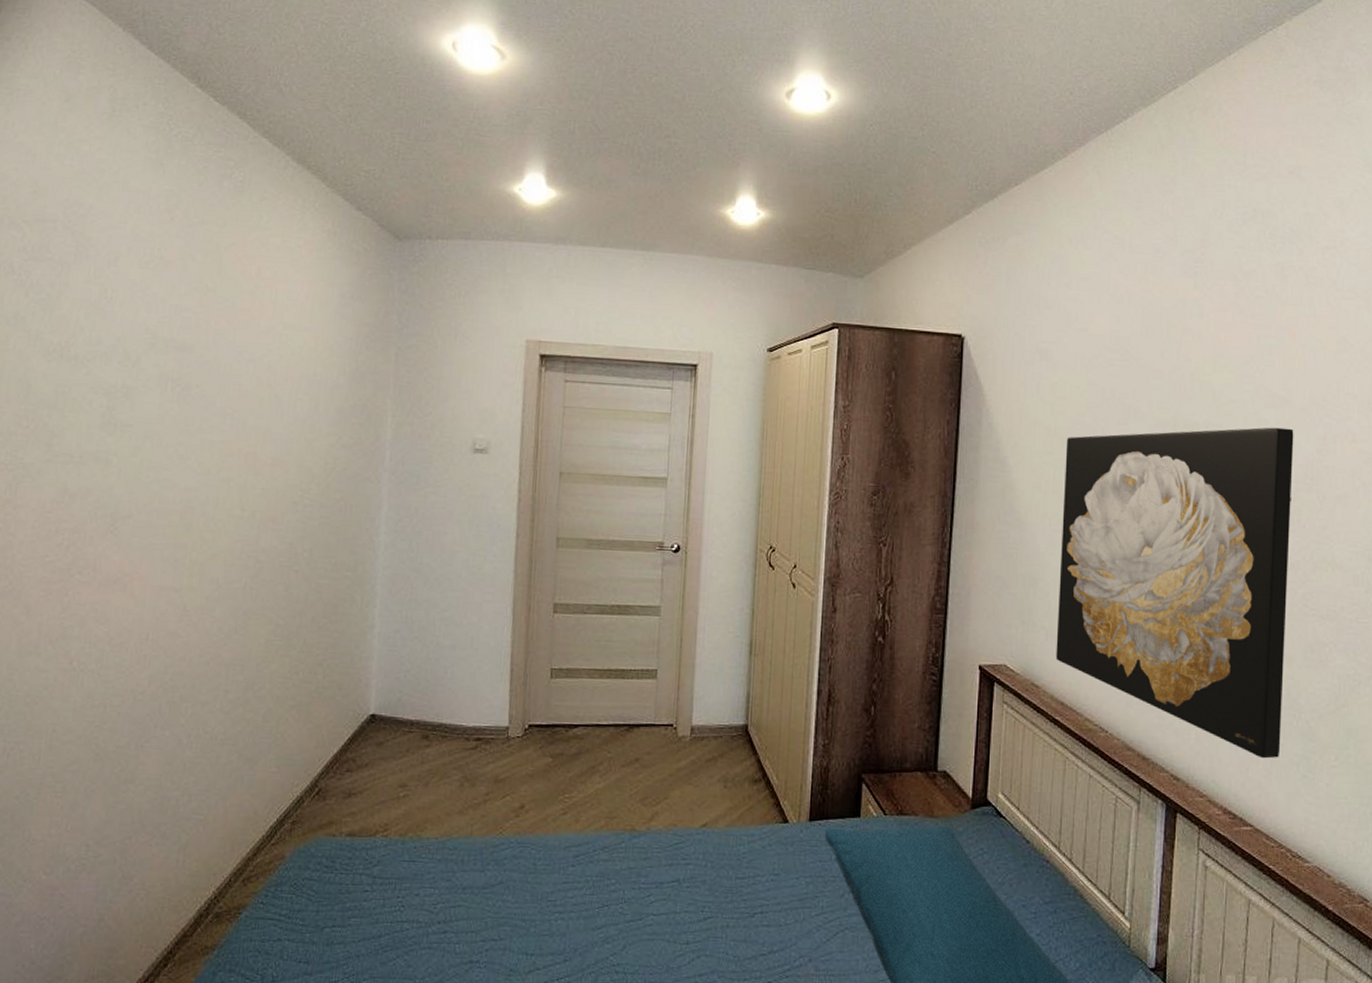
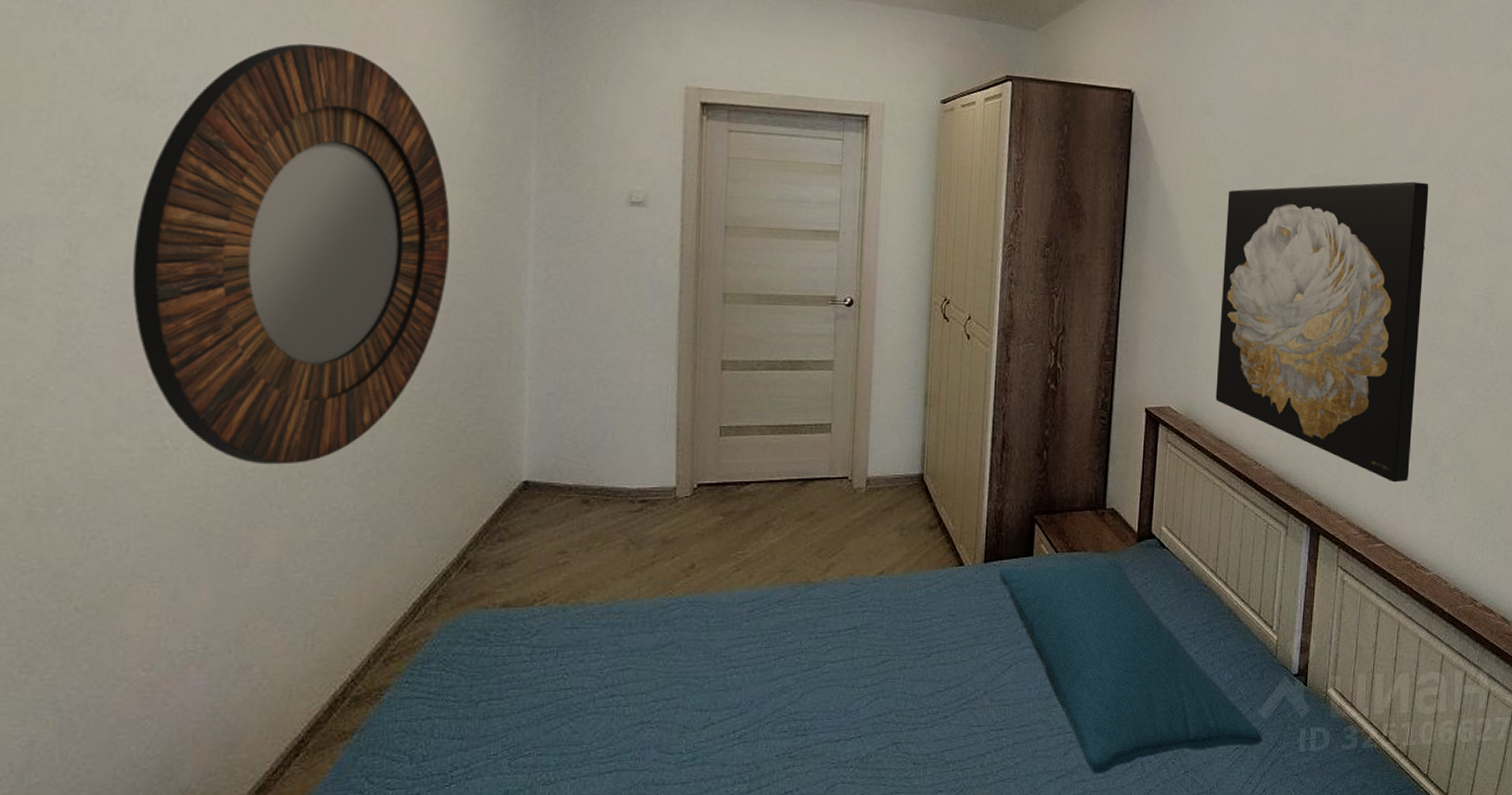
home mirror: none [55,308,316,689] -> present [132,43,451,465]

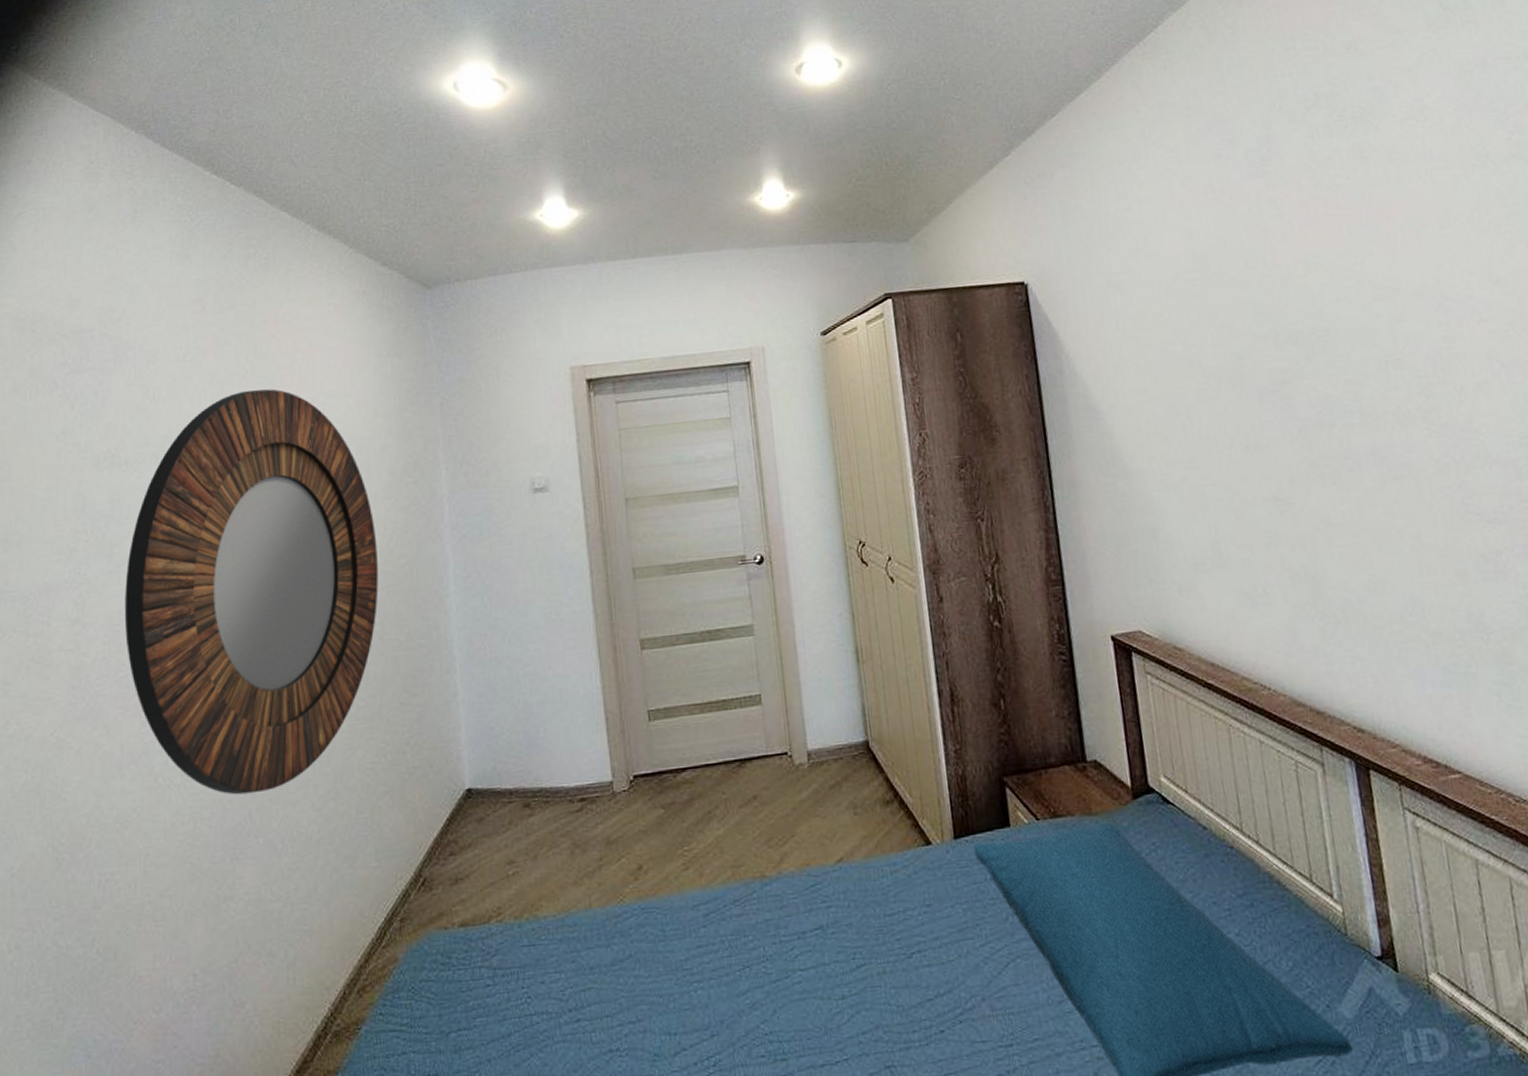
wall art: present [1215,181,1429,483] -> none [1159,319,1475,693]

